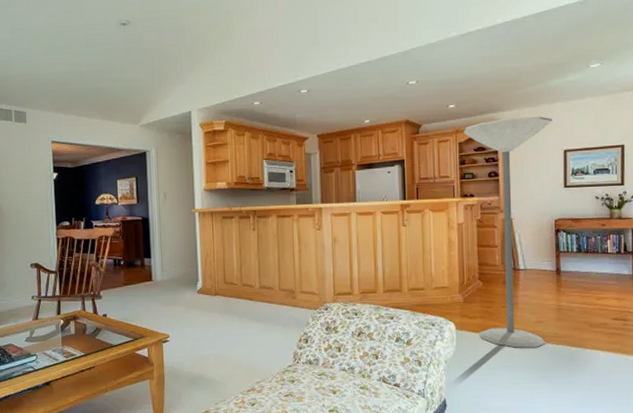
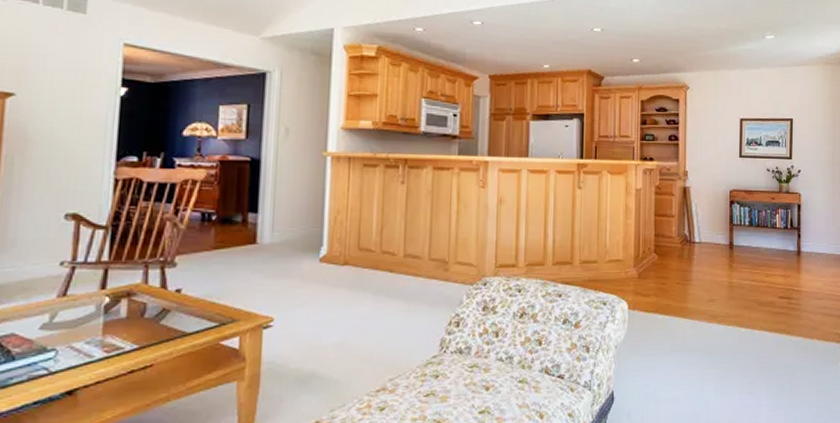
floor lamp: present [463,116,552,348] -> none [646,79,731,330]

